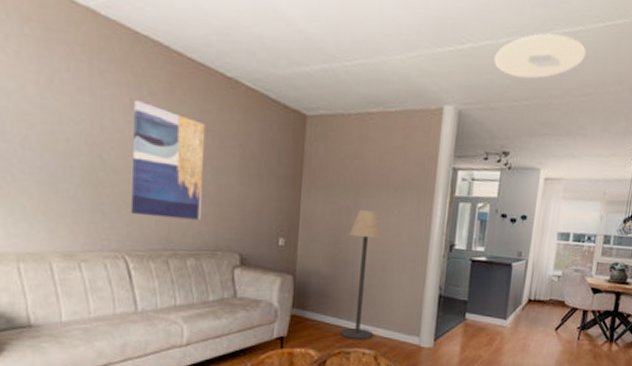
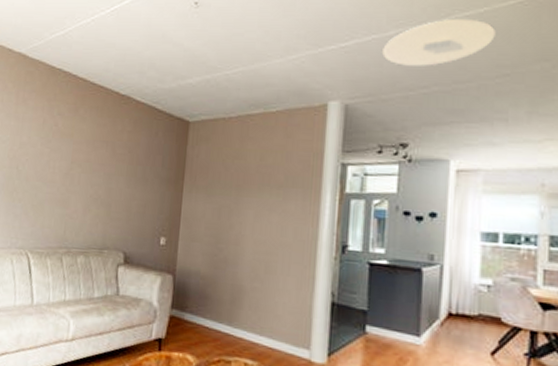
wall art: present [130,101,206,221] -> none [35,121,101,221]
floor lamp: present [341,210,383,339] -> none [220,209,265,349]

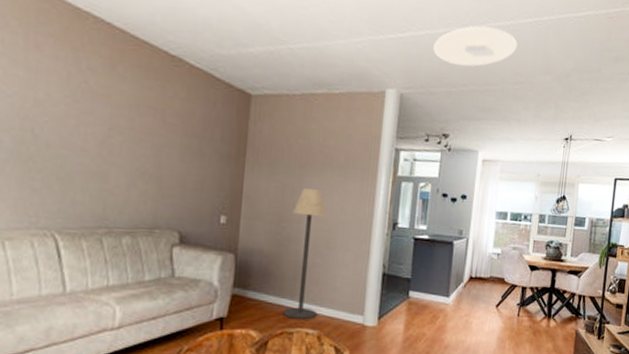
floor lamp: none [220,209,265,349] -> present [283,188,327,319]

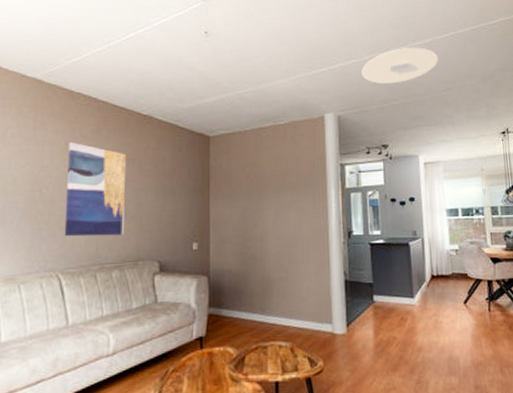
wall art: none [63,75,147,198] -> present [64,143,127,237]
floor lamp: present [283,188,327,319] -> none [254,210,287,332]

